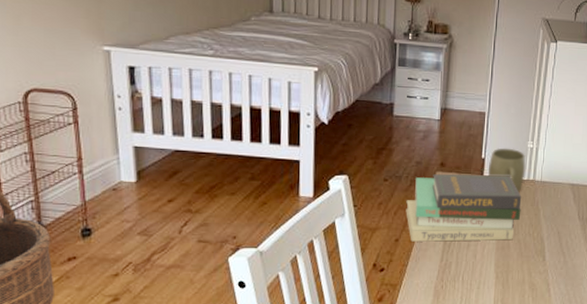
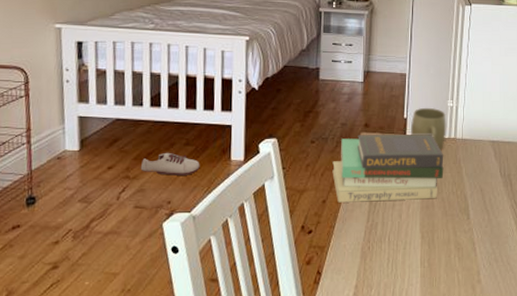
shoe: none [203,186,267,210] -> present [140,152,200,176]

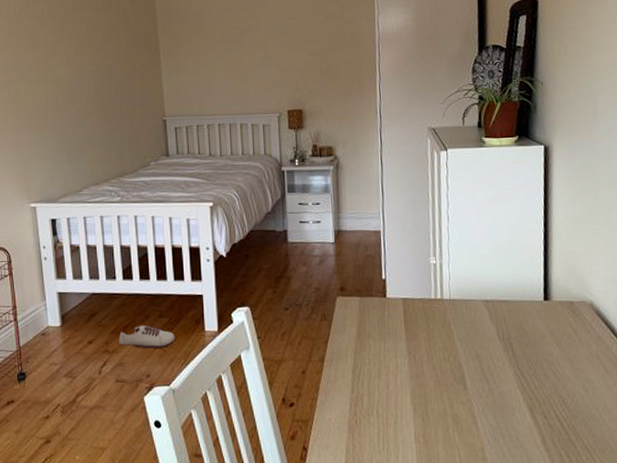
books: present [332,135,444,203] -> none [309,296,433,373]
mug: present [411,107,447,151] -> none [391,266,431,313]

